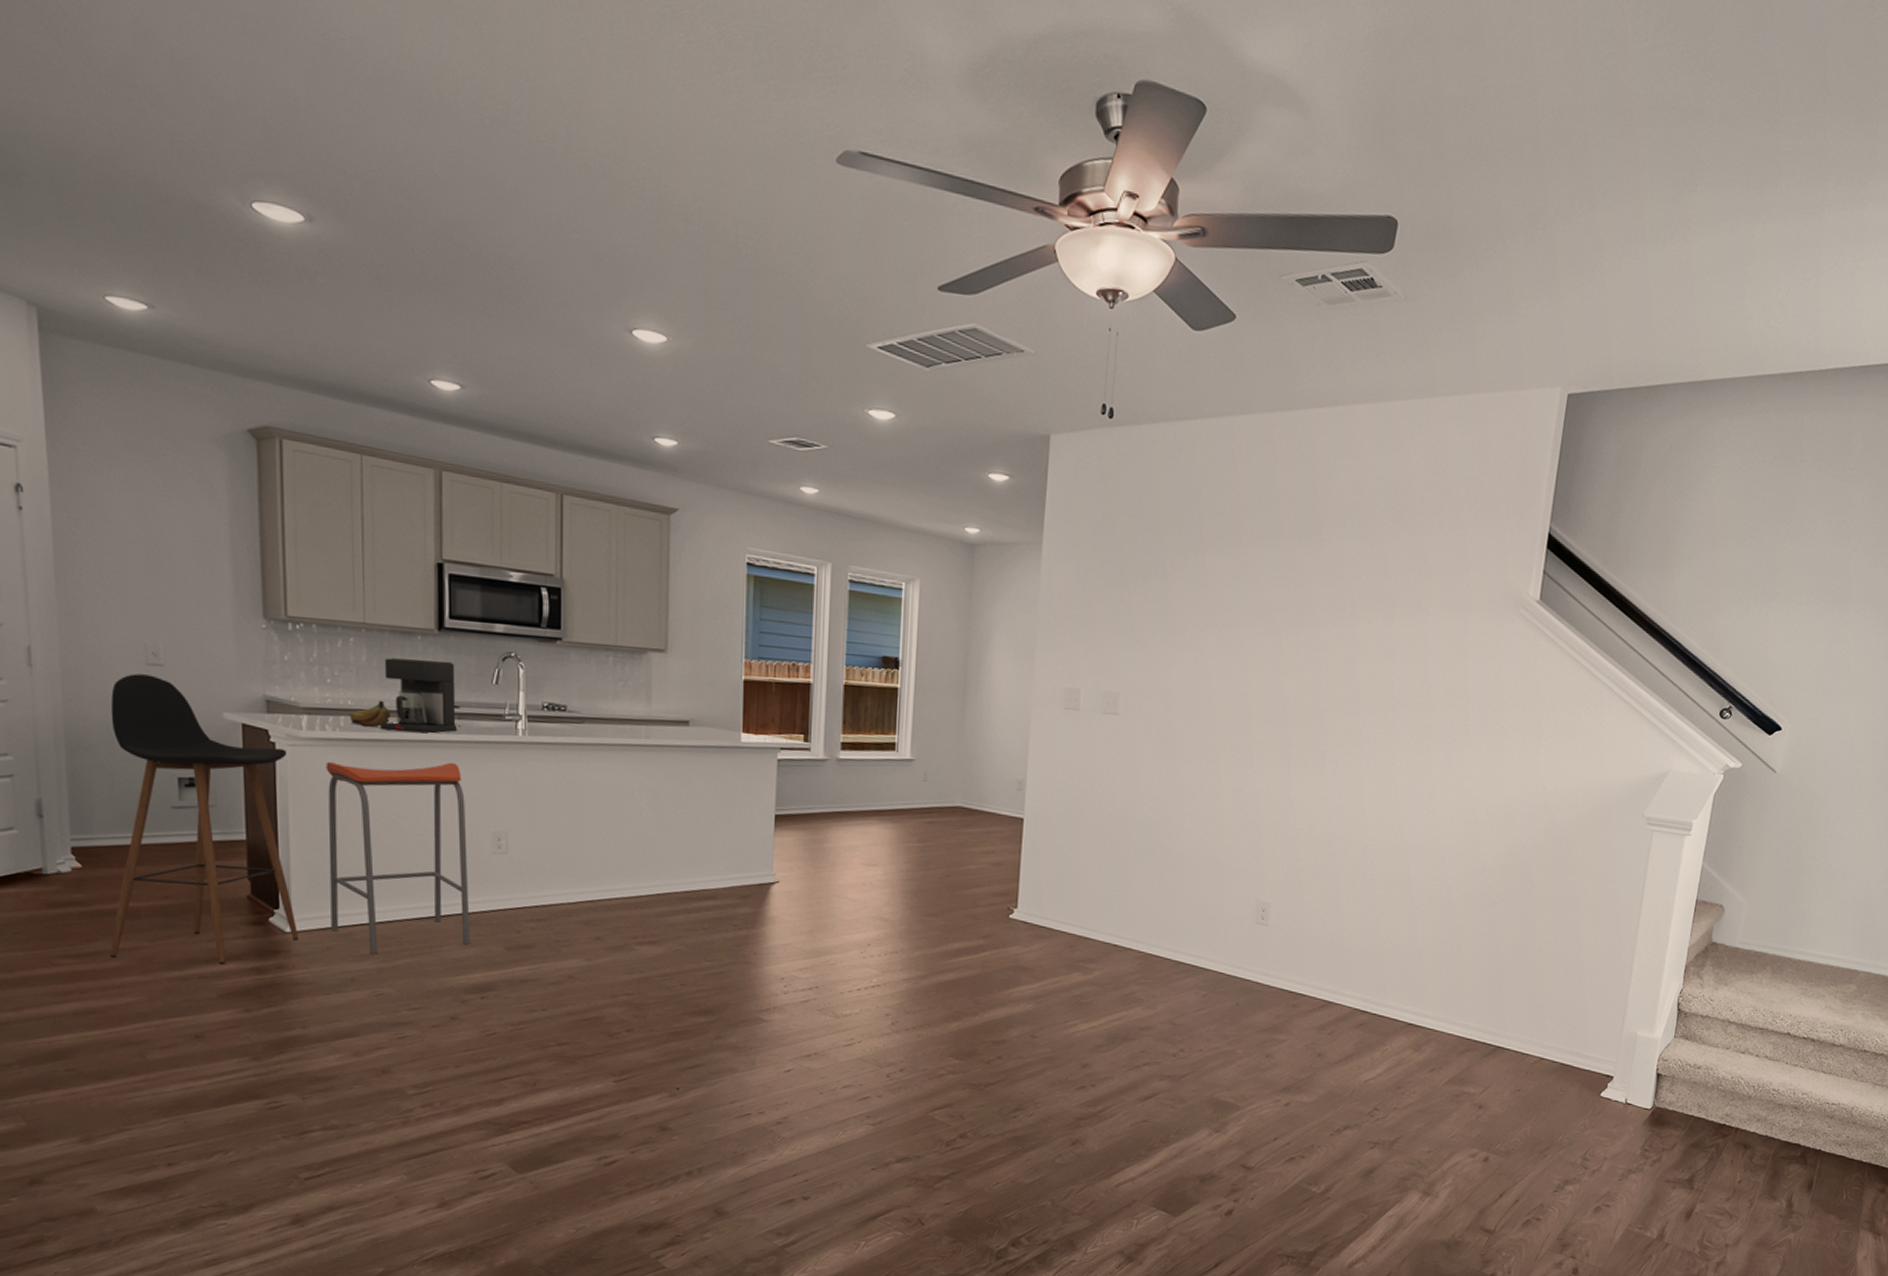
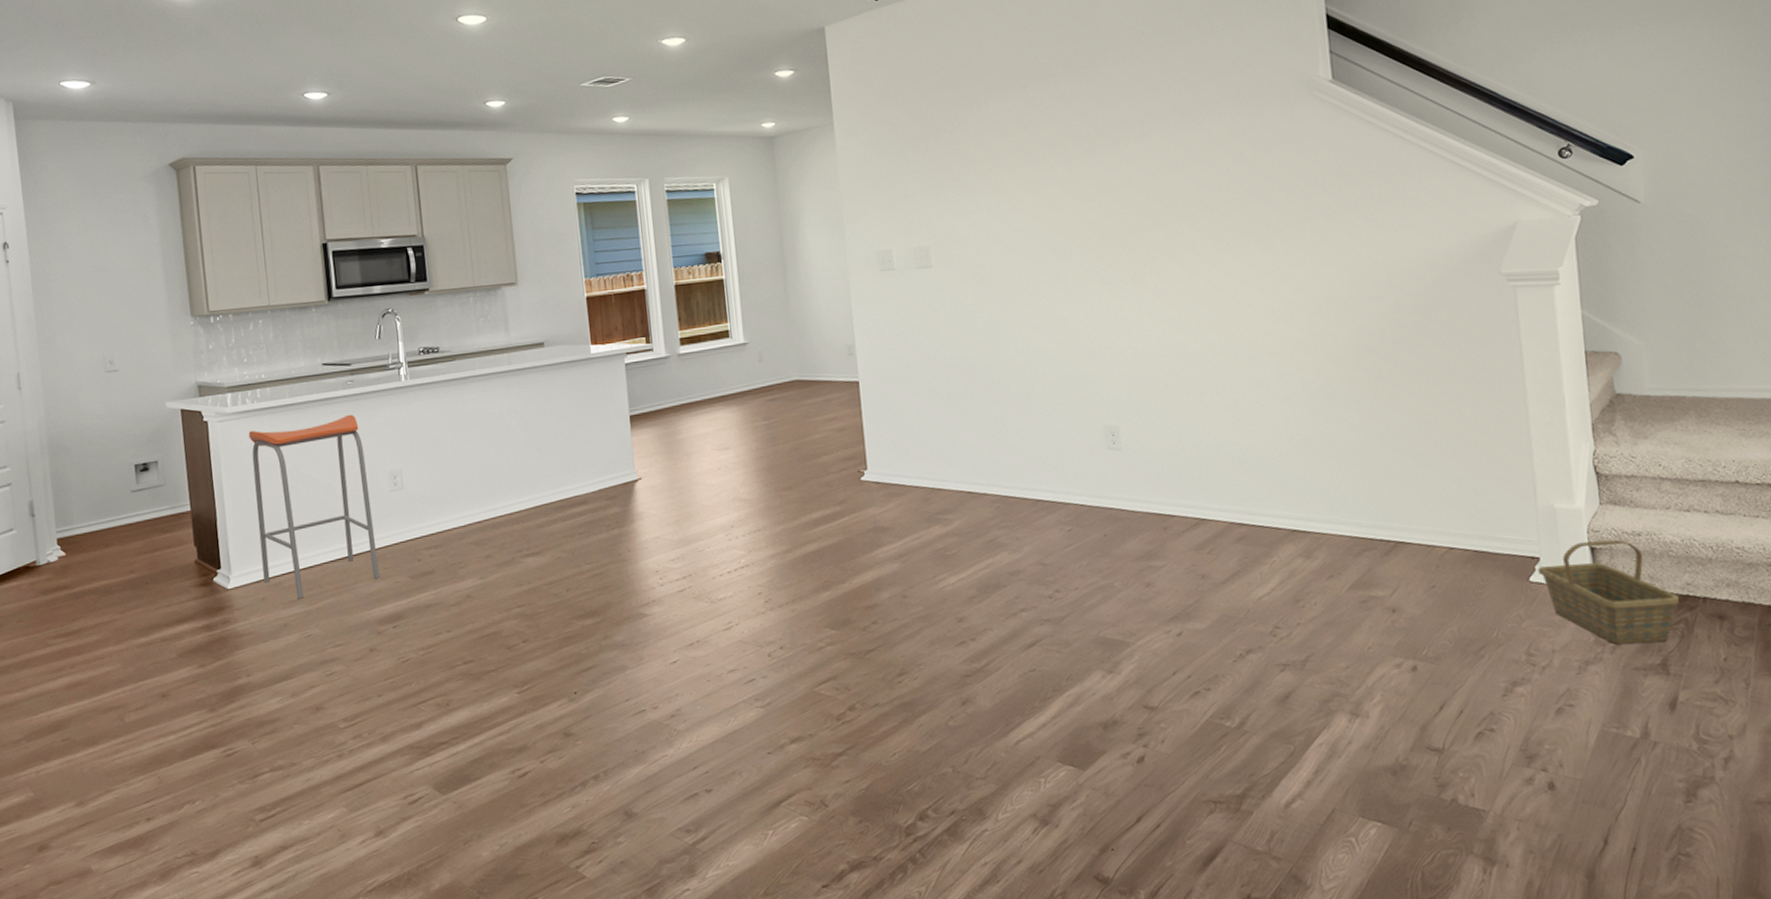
bar stool: present [110,673,299,965] -> none [80,380,239,632]
fruit: present [349,700,392,728] -> none [263,369,297,396]
coffee maker: present [379,658,458,734] -> none [287,326,352,396]
basket: none [1609,1068,1717,1161] -> present [1538,539,1679,644]

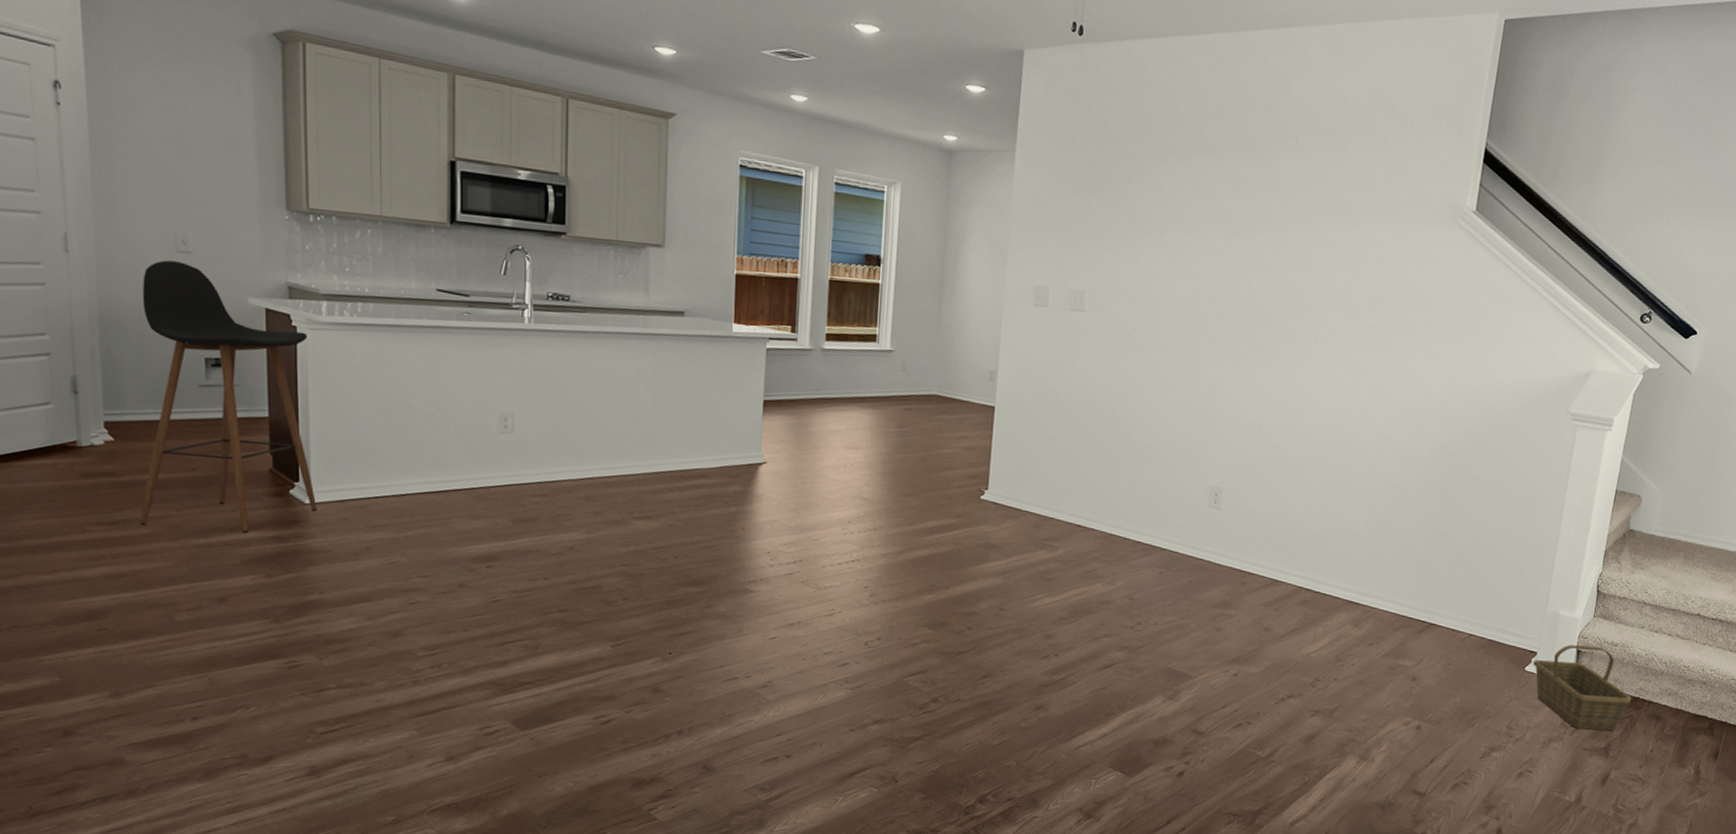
bar stool: none [80,380,239,632] -> present [140,260,318,534]
bar stool: present [248,414,380,599] -> none [344,345,478,525]

